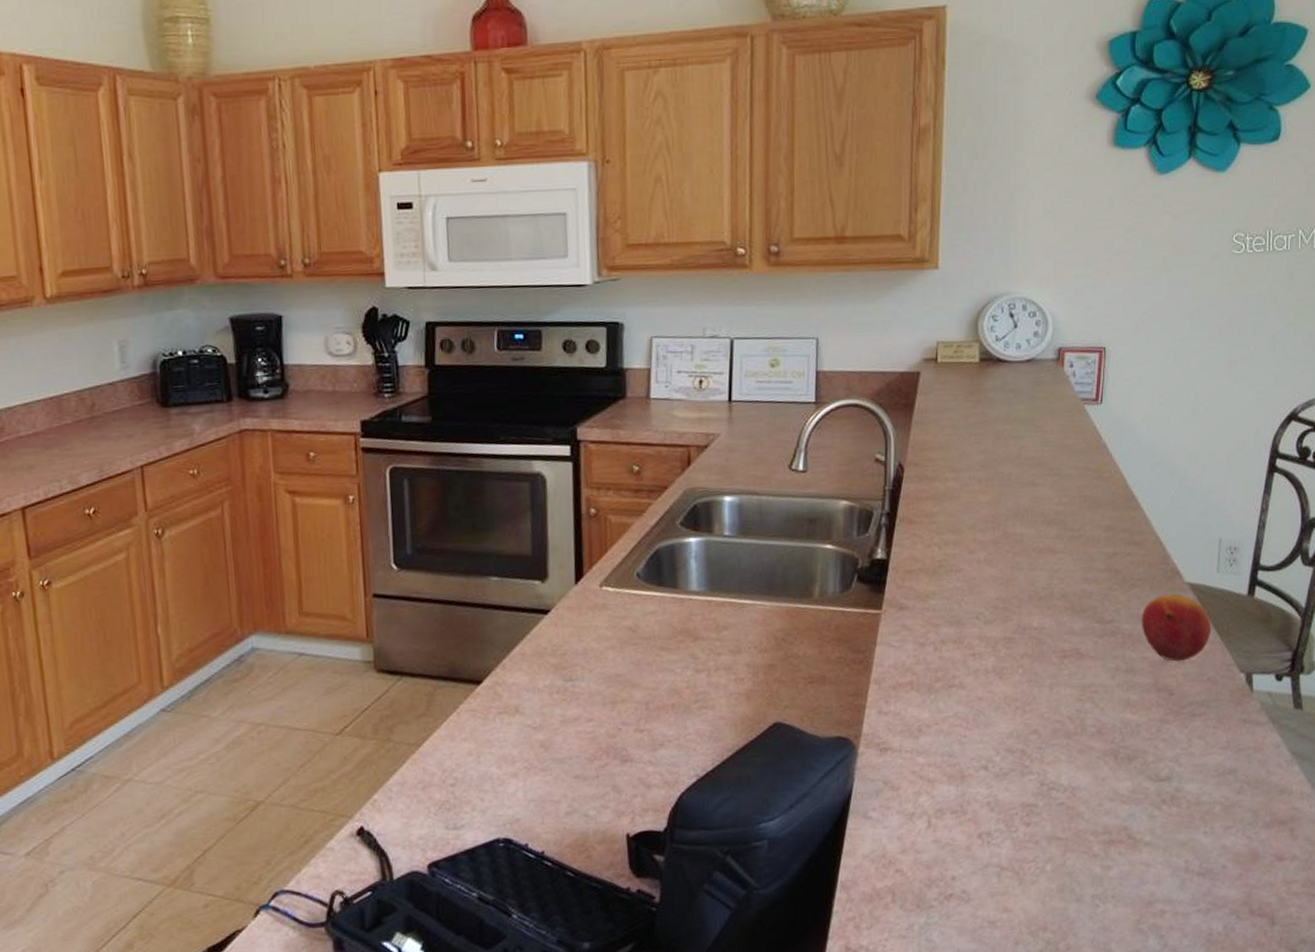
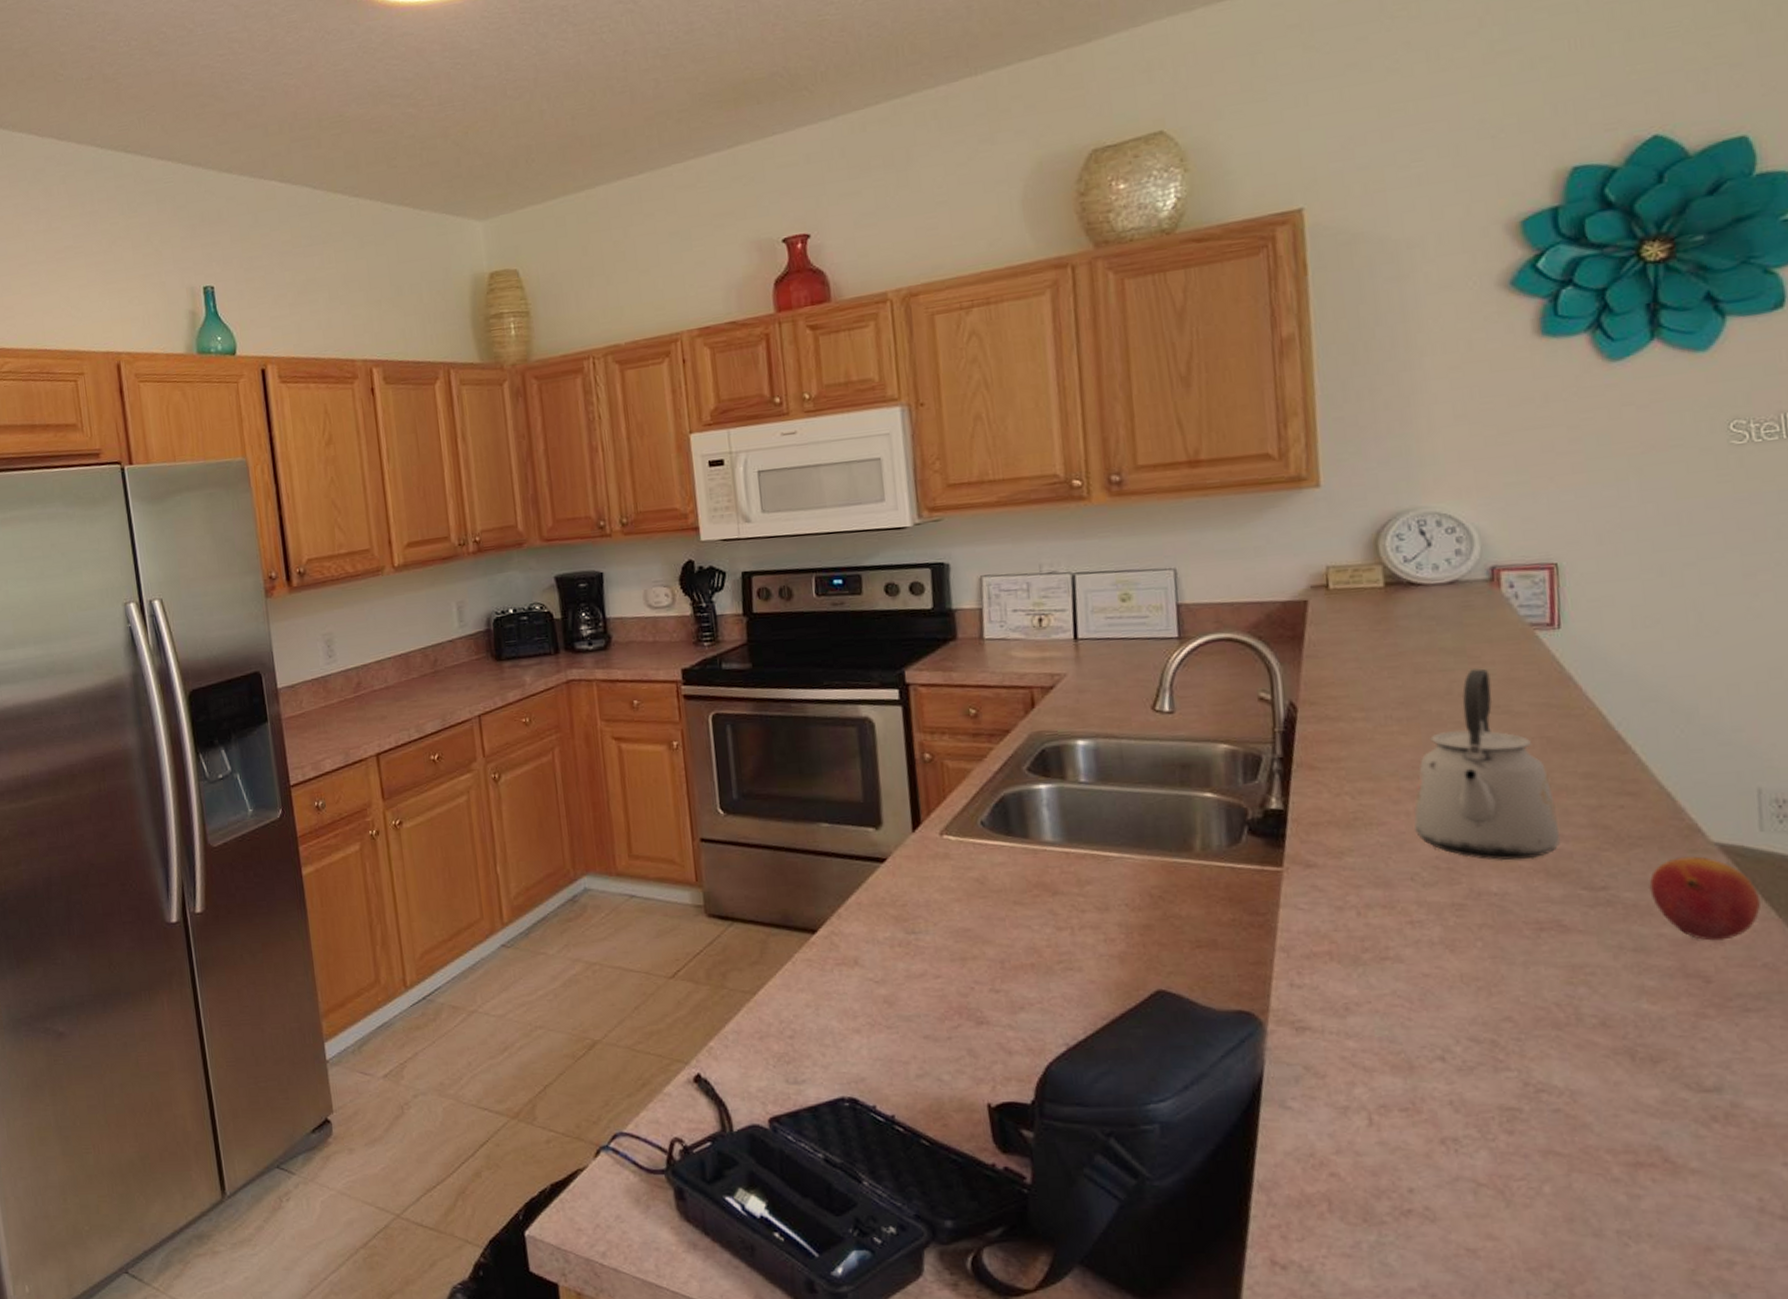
kettle: none [982,436,1085,600] -> present [1413,668,1561,861]

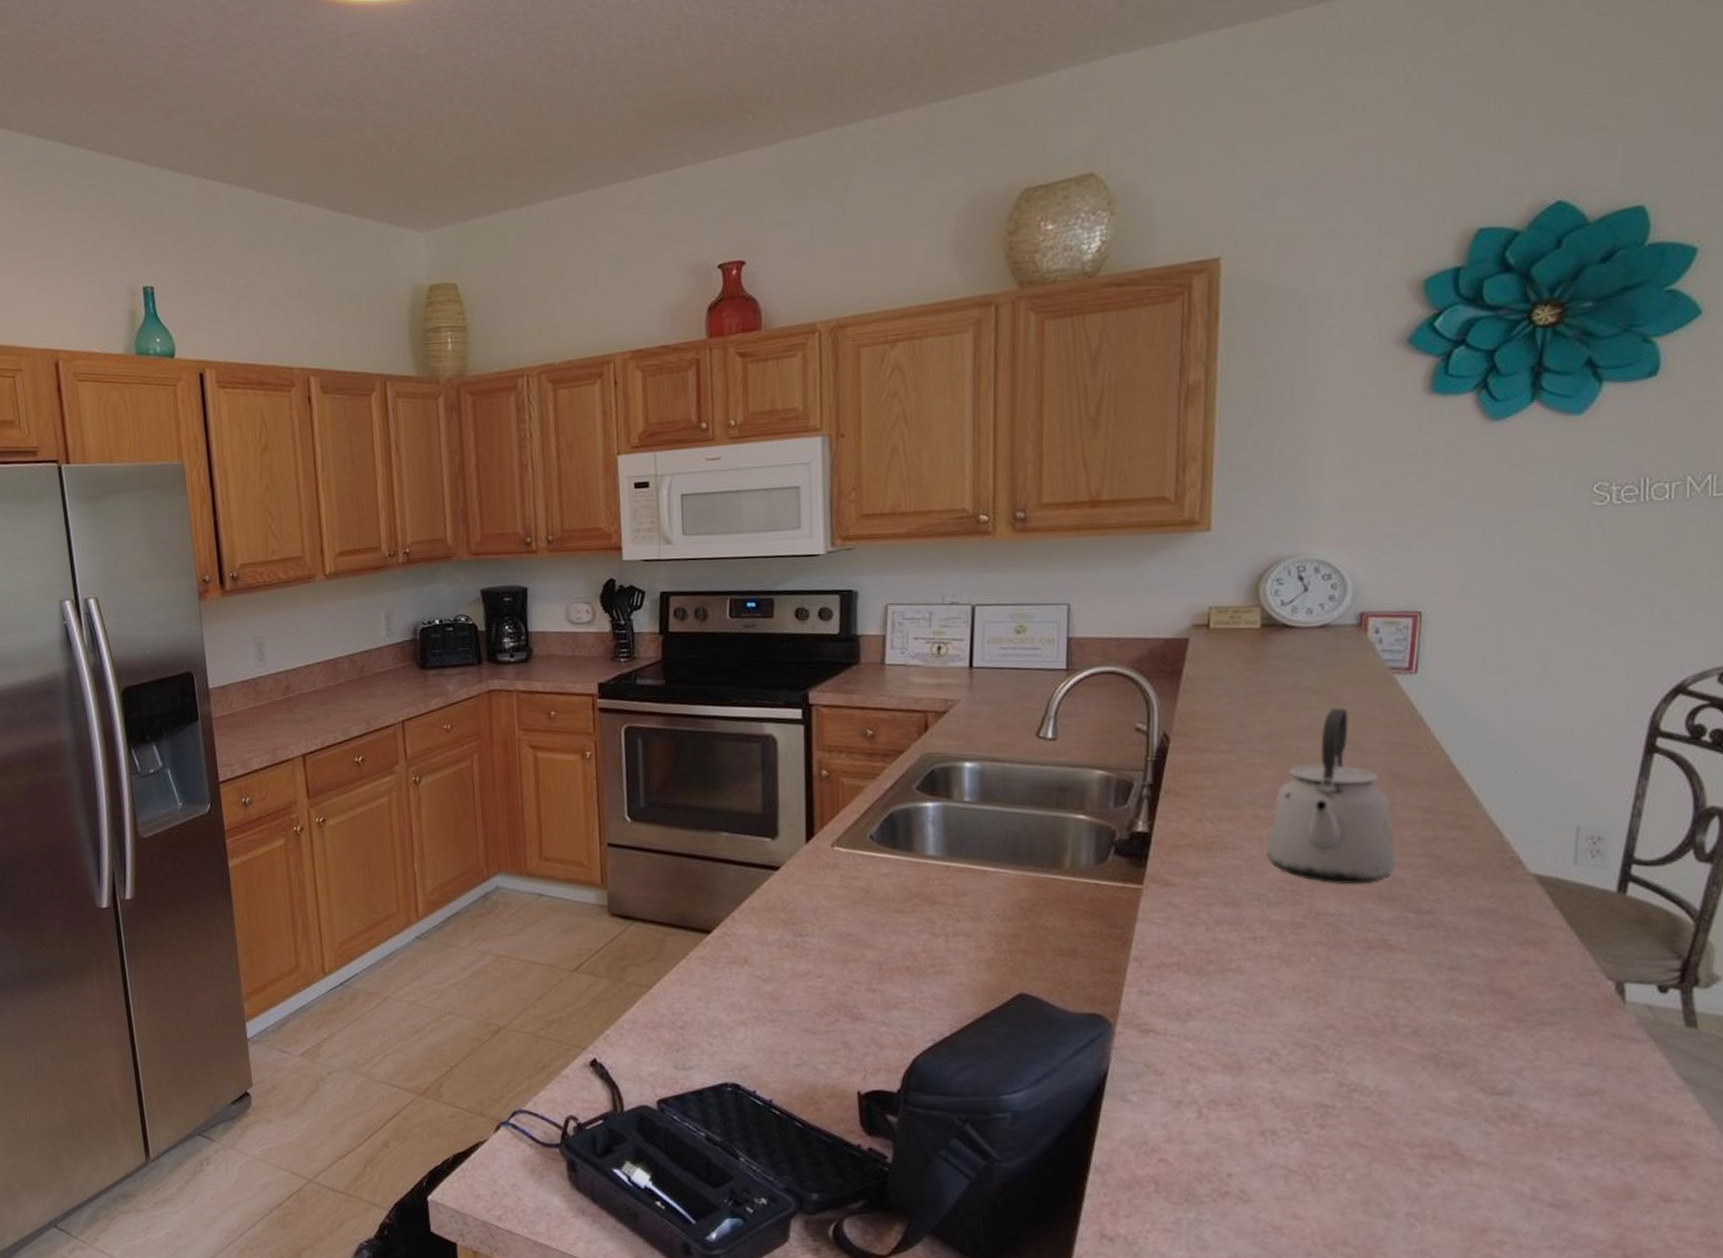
fruit: present [1649,856,1762,941] -> none [1470,886,1567,962]

